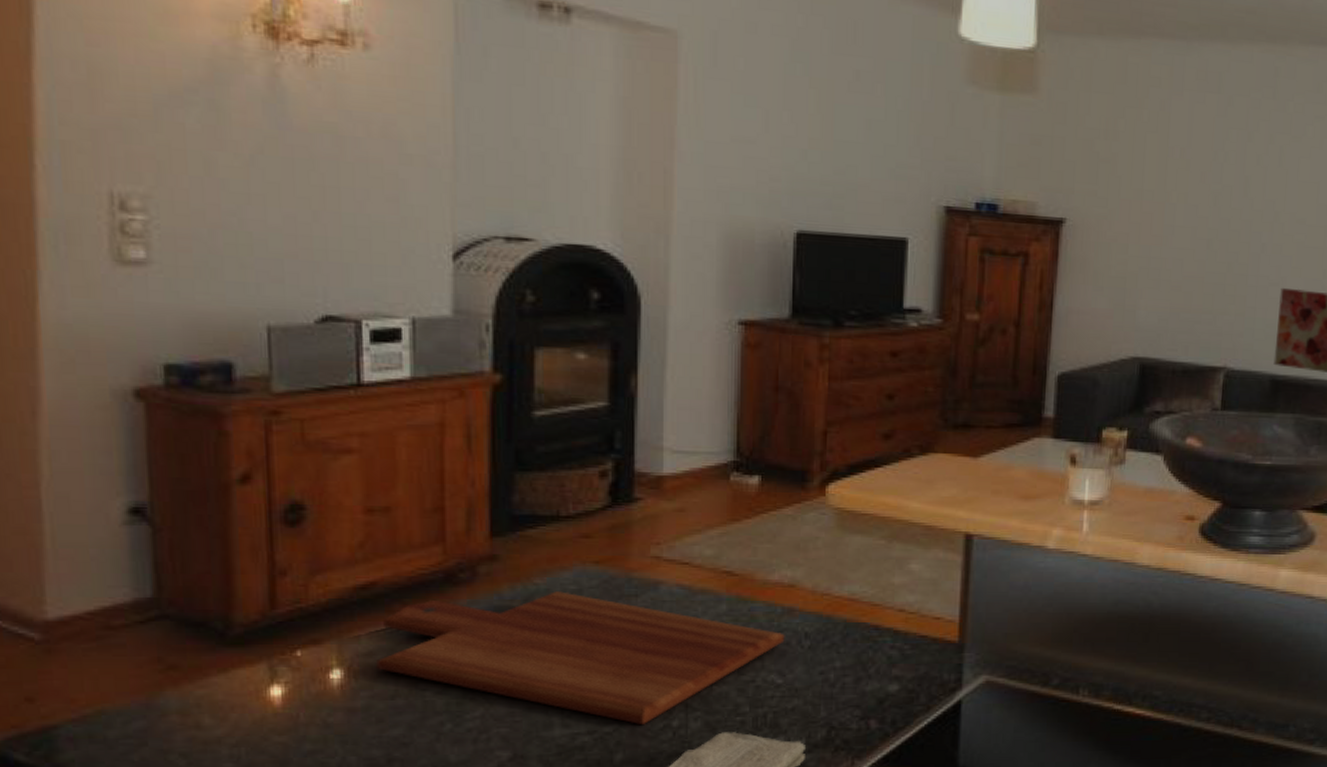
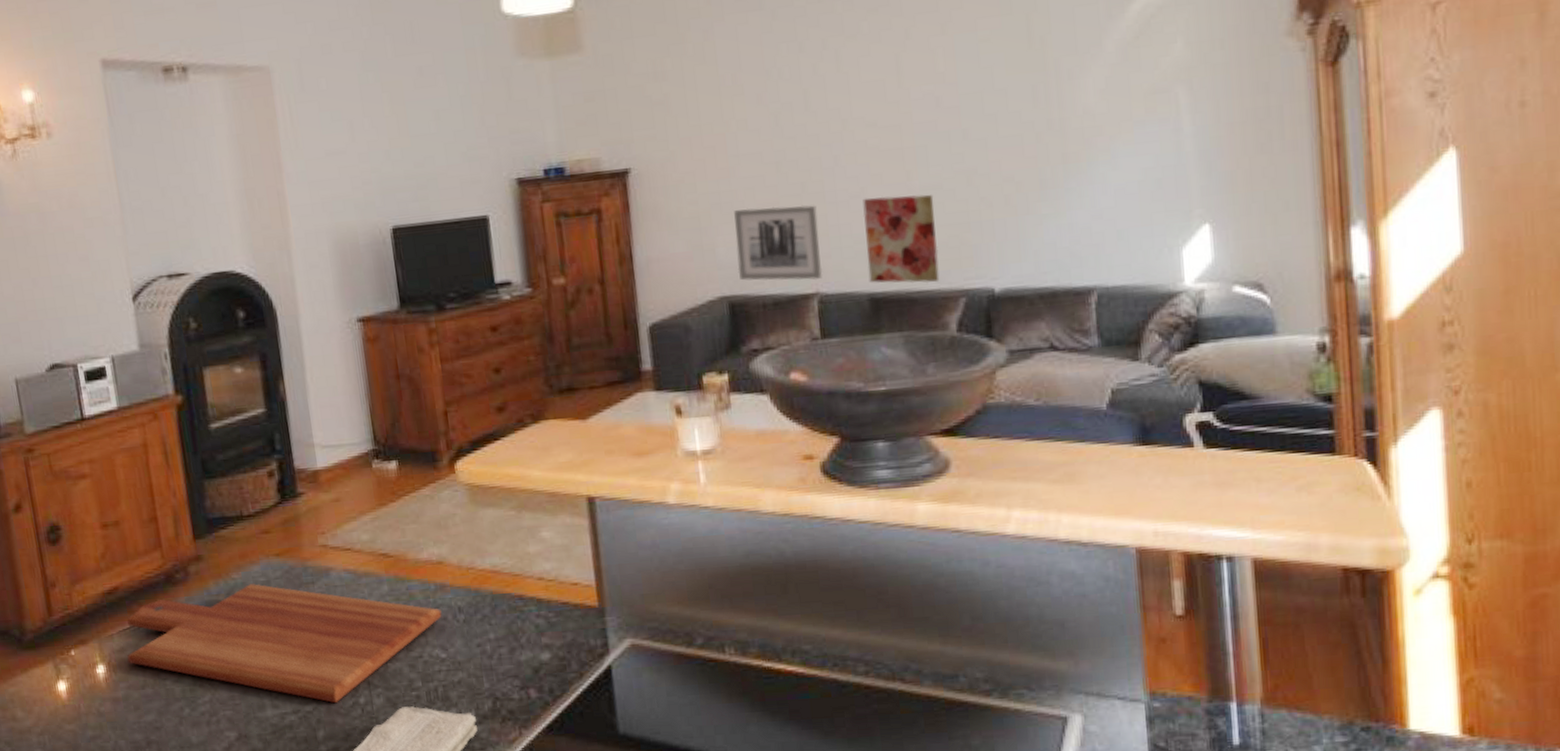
wall art: none [1154,277,1238,356] -> present [734,205,823,281]

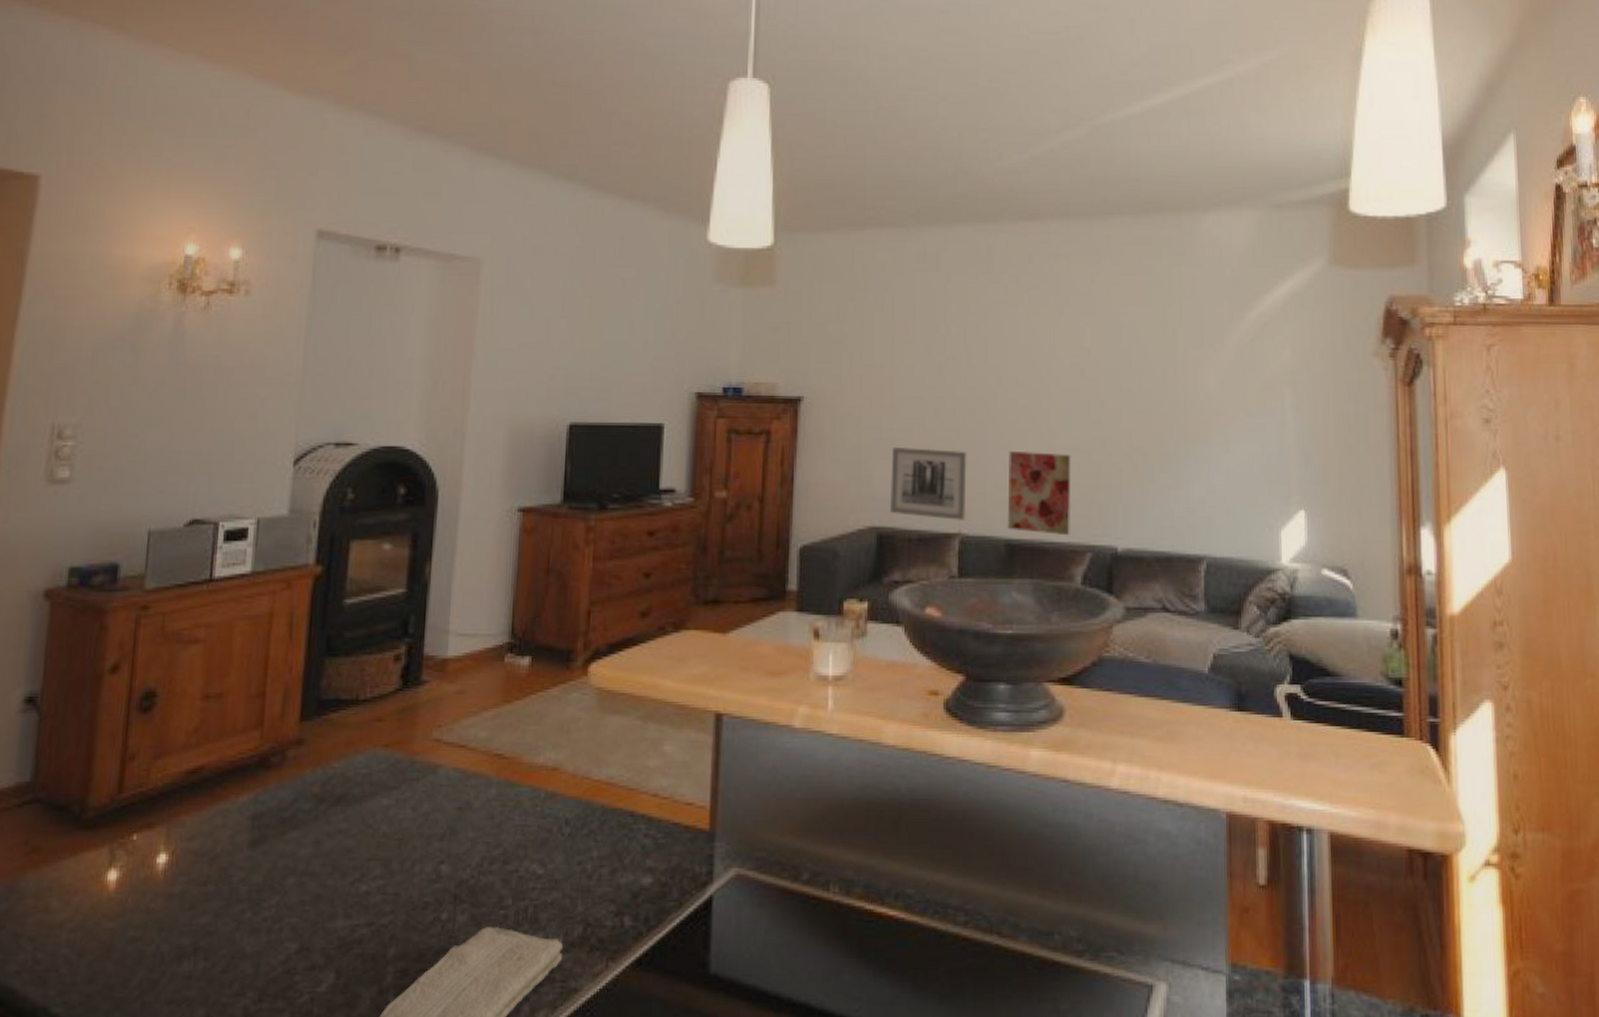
cutting board: present [126,584,442,704] -> none [194,775,547,918]

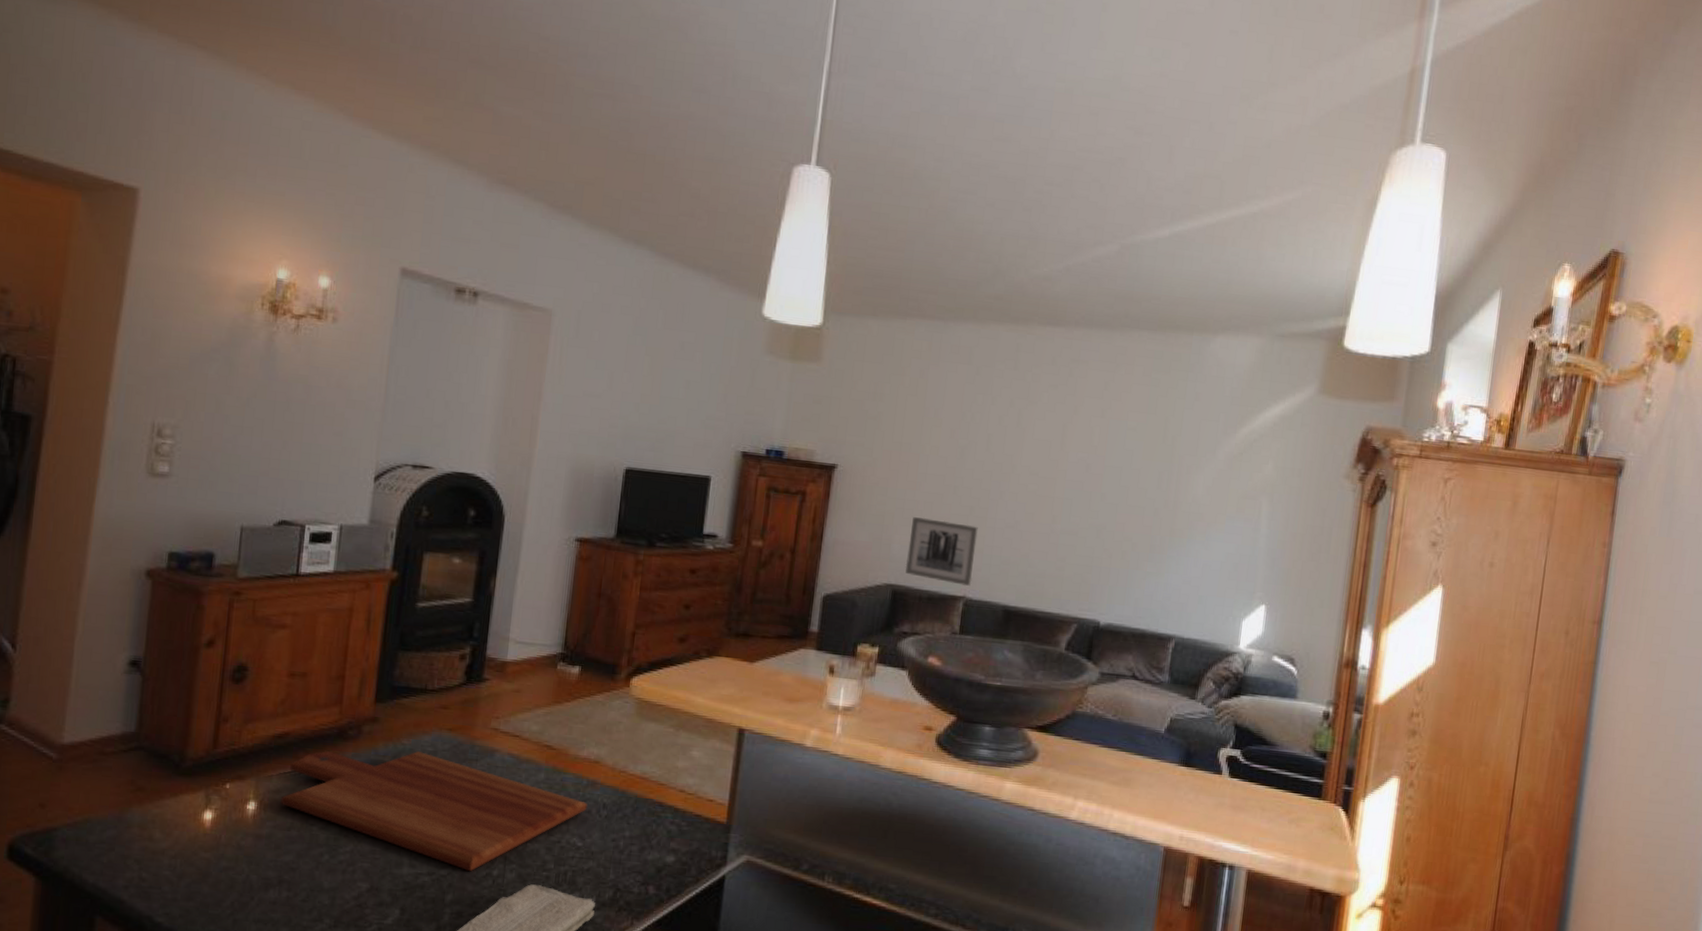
cutting board: none [194,775,547,918] -> present [280,751,588,872]
wall art: present [1007,450,1071,536] -> none [1006,529,1069,608]

